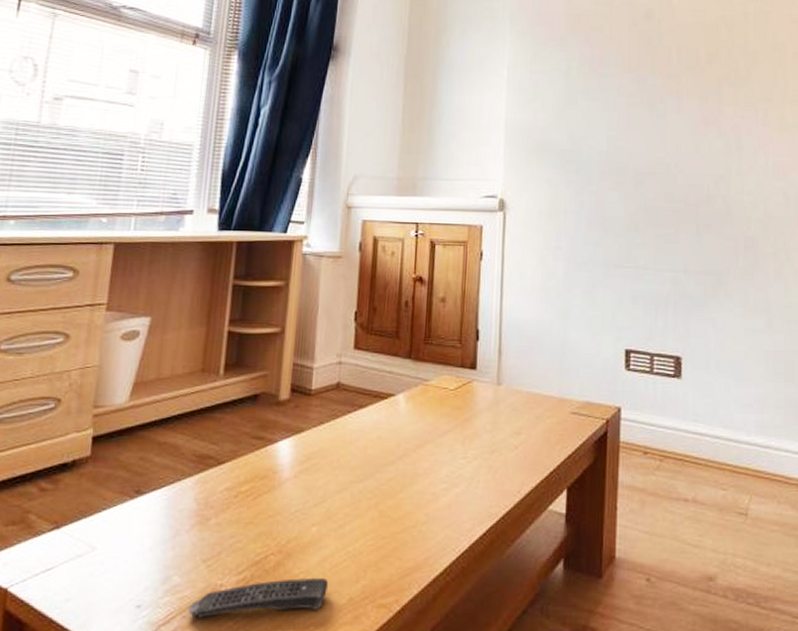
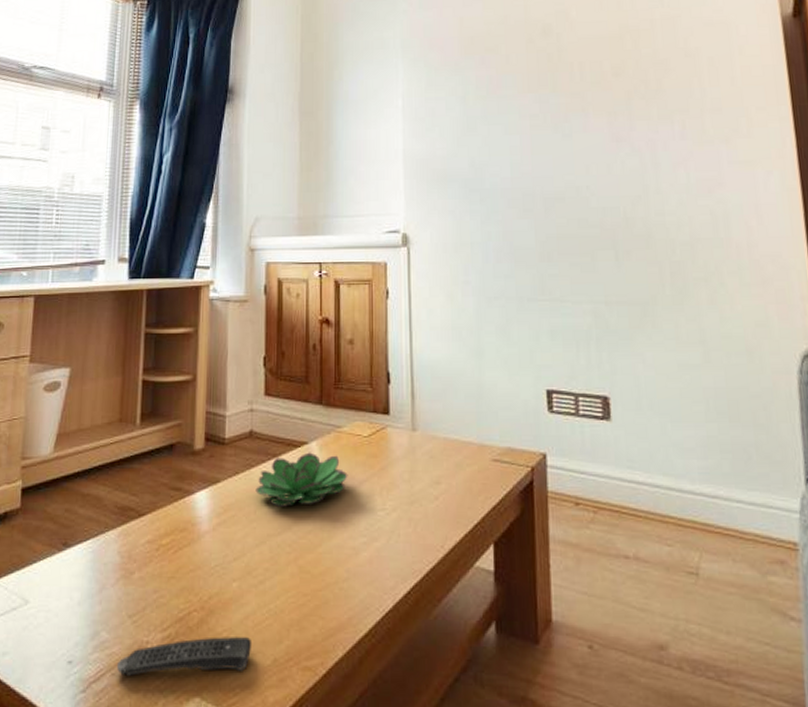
succulent plant: none [340,404,433,455] -> present [255,452,348,507]

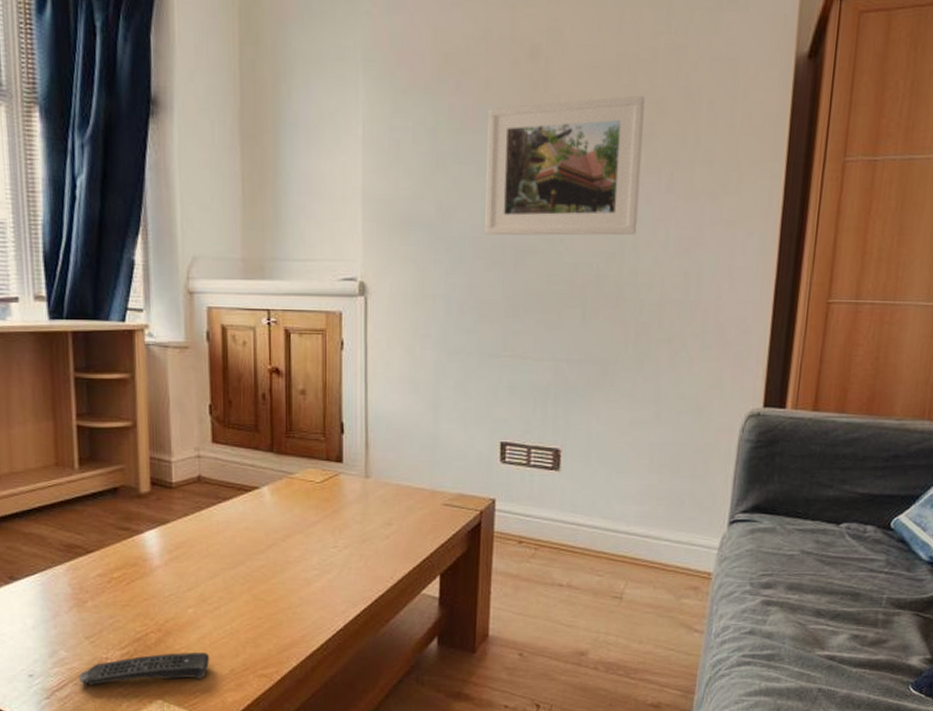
succulent plant: present [255,452,348,507] -> none [206,496,301,545]
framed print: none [510,58,658,186] -> present [485,95,645,236]

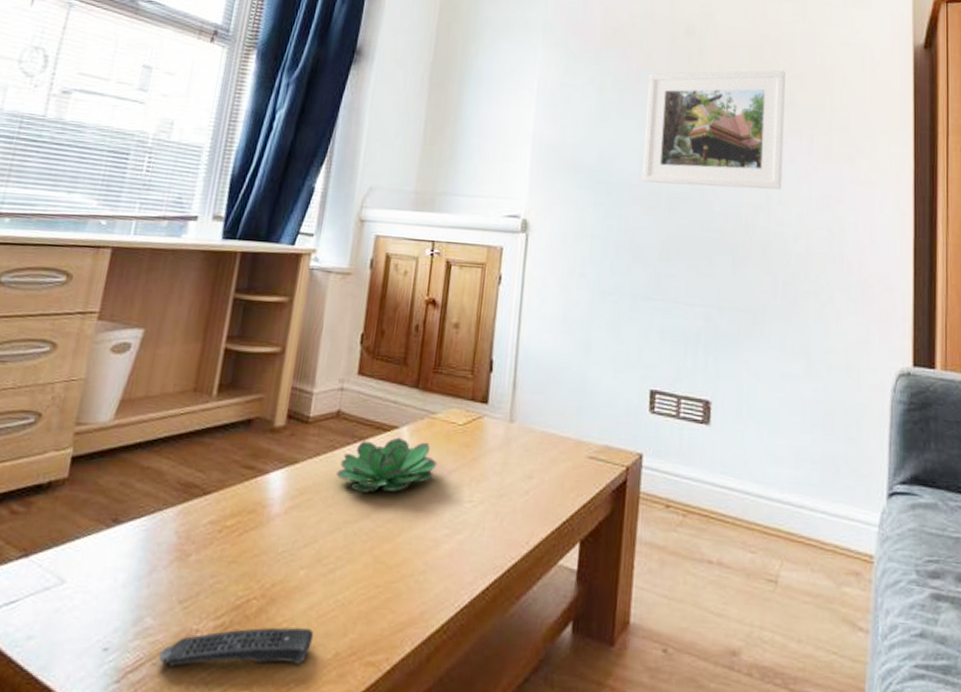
succulent plant: none [206,496,301,545] -> present [336,437,438,493]

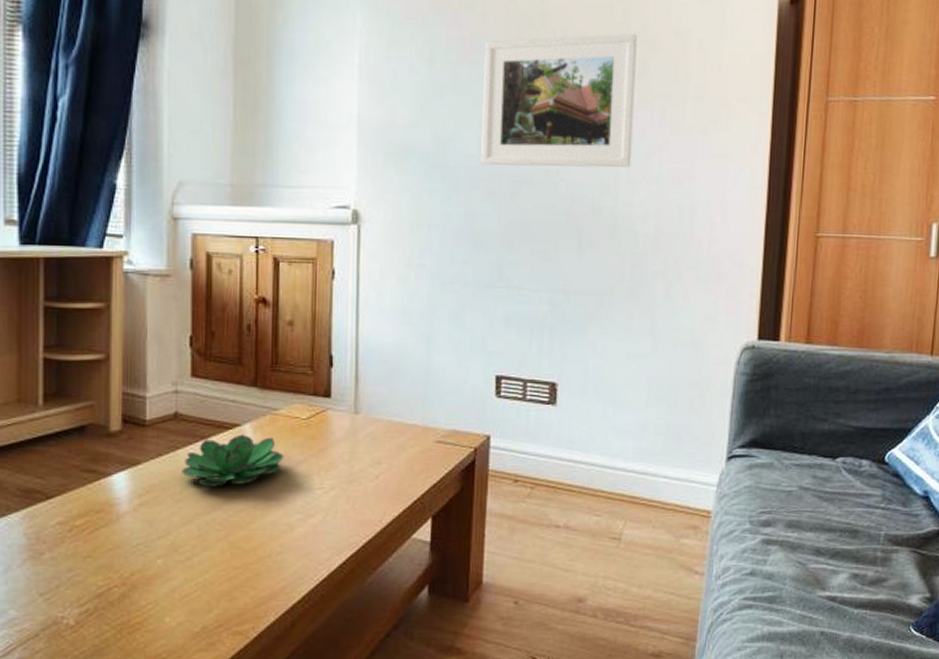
remote control: present [158,627,314,666] -> none [28,609,180,649]

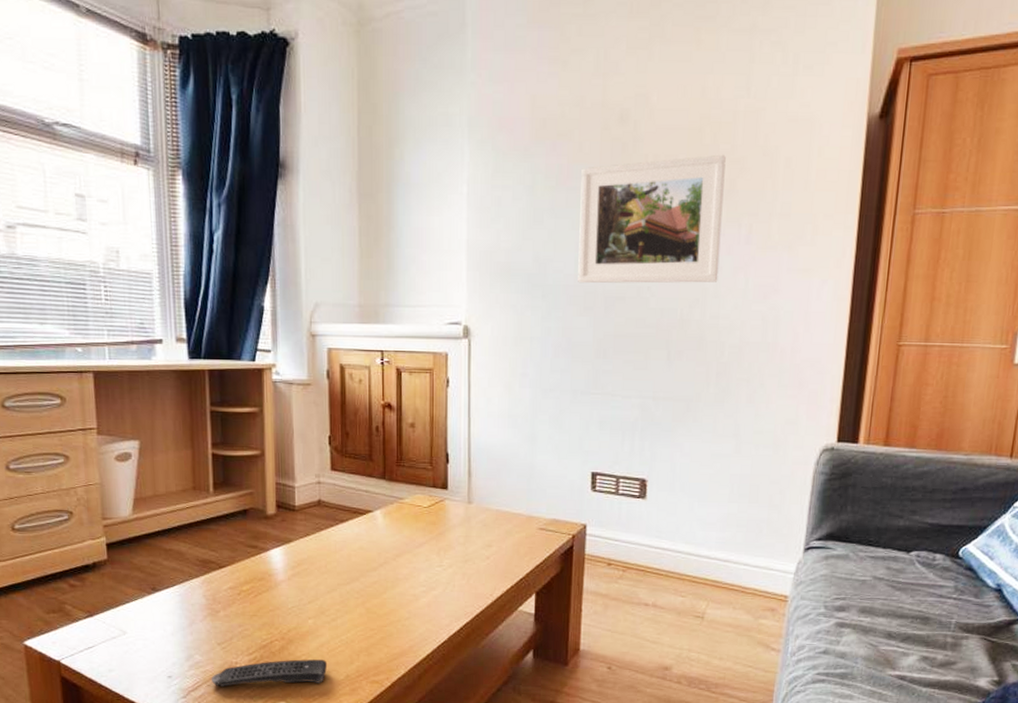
remote control: none [28,609,180,649] -> present [211,659,328,686]
succulent plant: present [181,434,284,487] -> none [325,519,410,562]

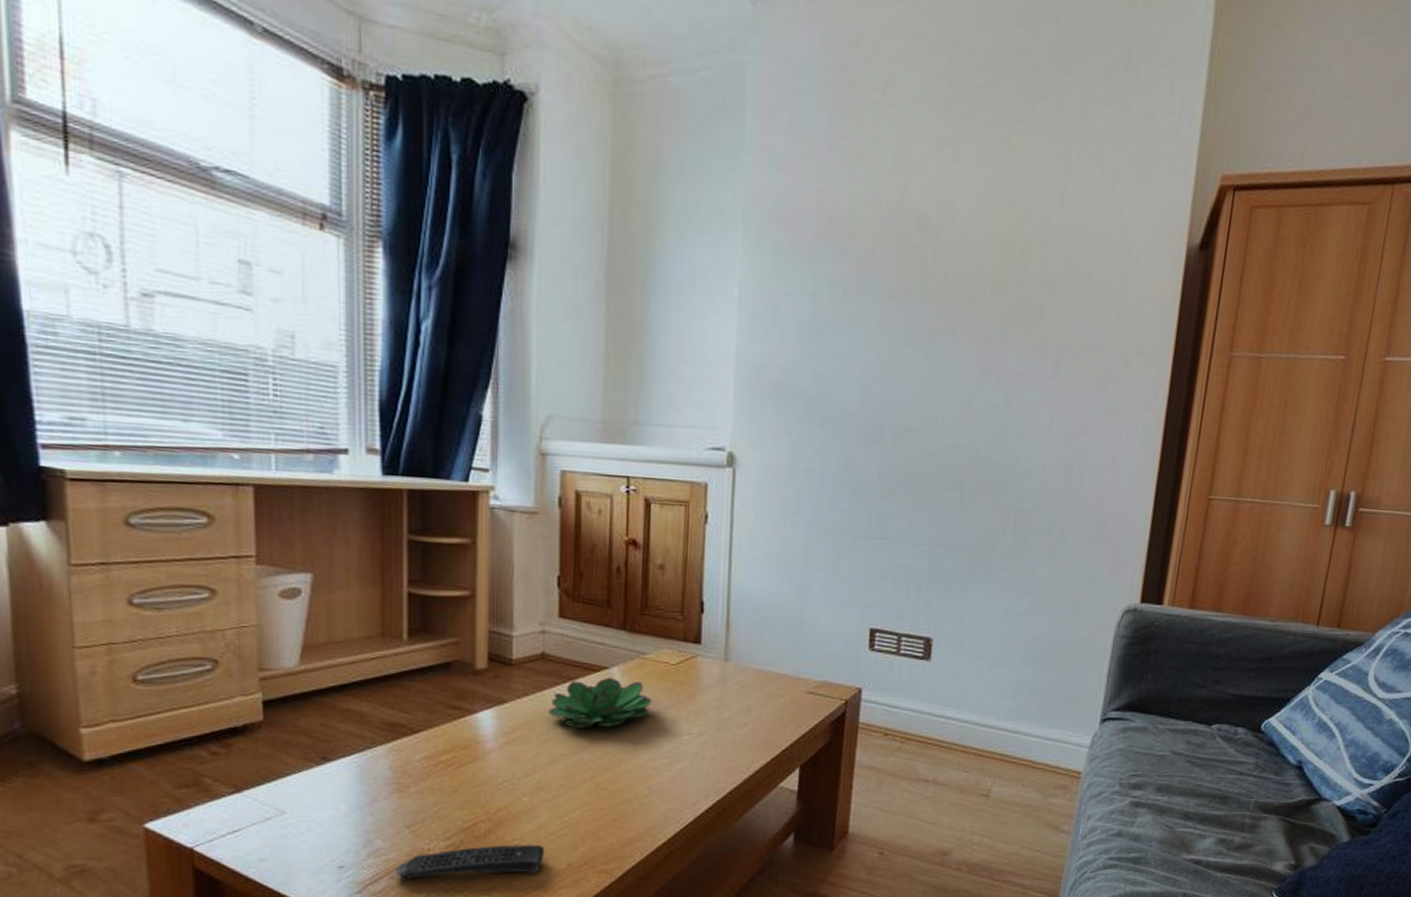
succulent plant: none [325,519,410,562] -> present [548,677,652,729]
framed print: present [578,154,726,284] -> none [863,275,1035,419]

